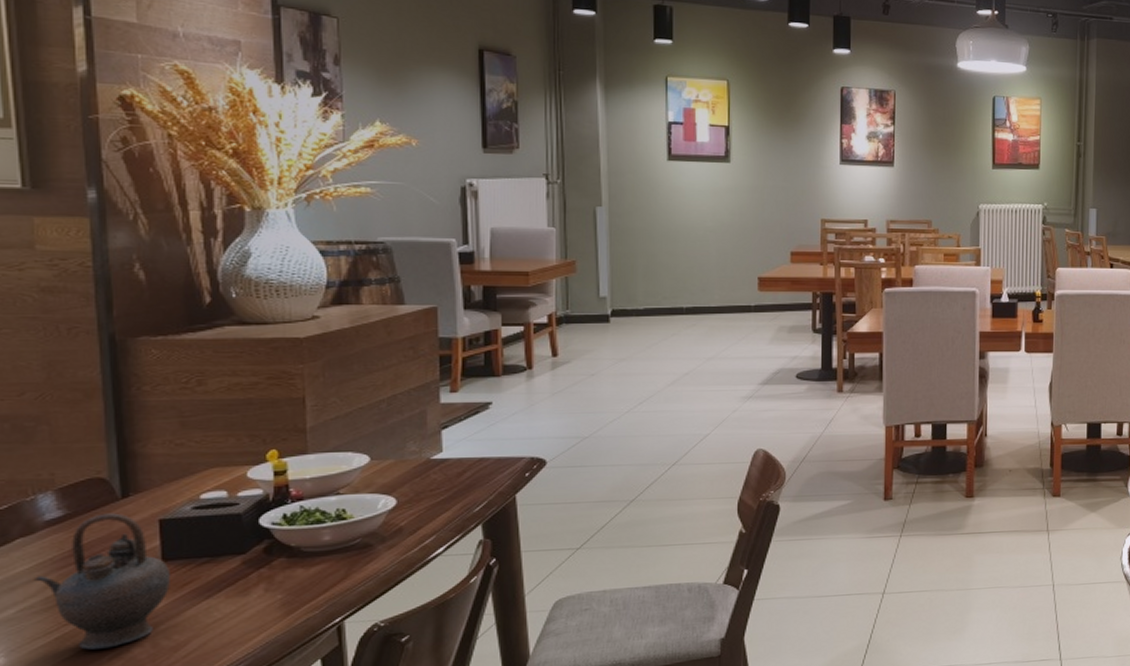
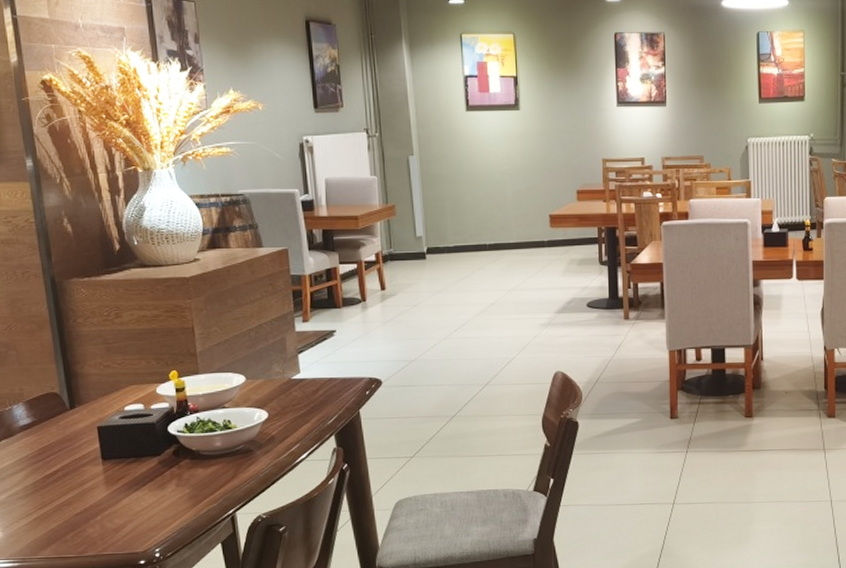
teapot: present [33,513,170,650] -> none [16,421,109,528]

